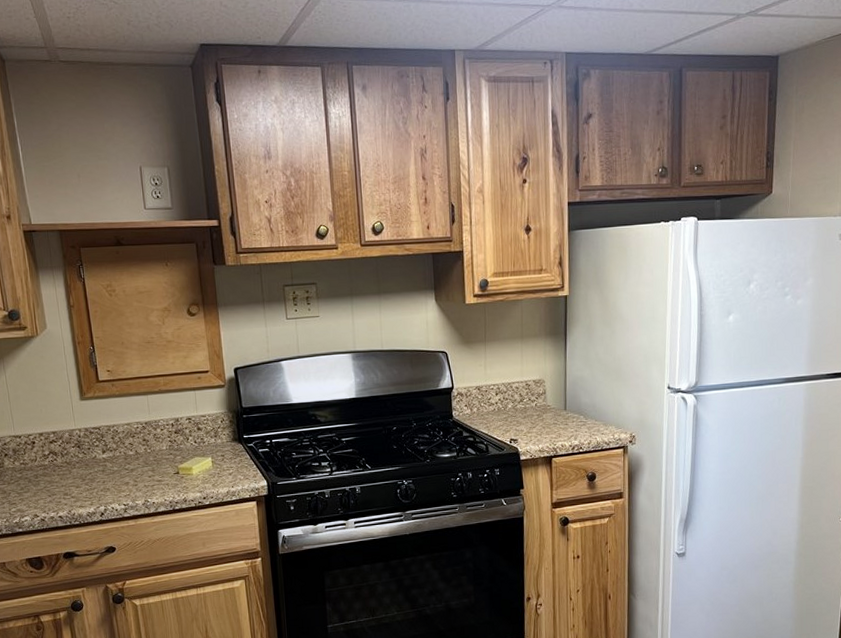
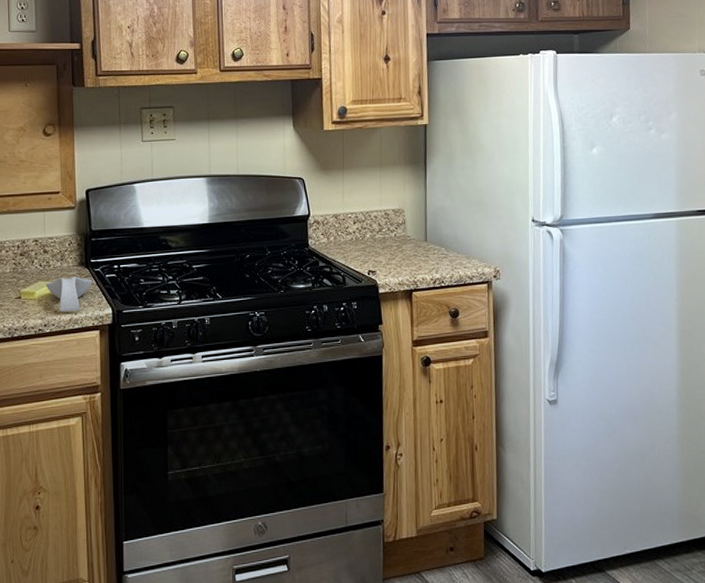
spoon rest: none [202,452,246,485] -> present [46,277,92,312]

